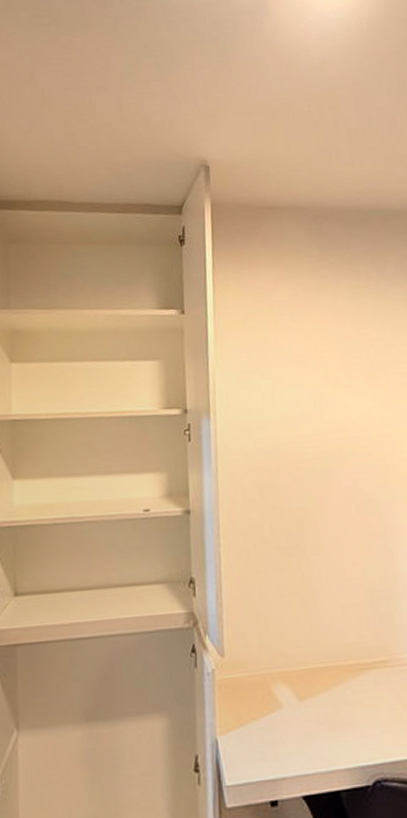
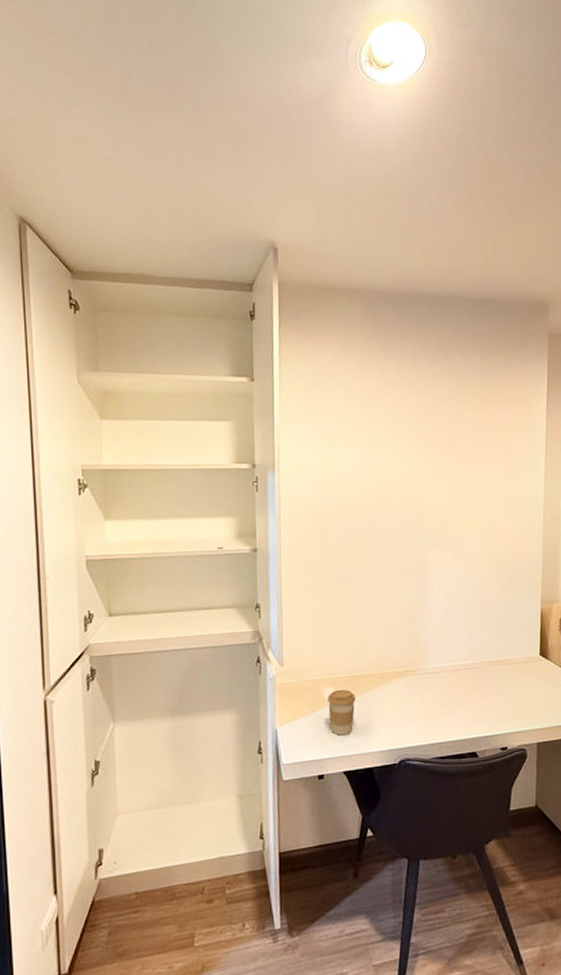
coffee cup: none [280,687,315,748] -> present [328,690,356,736]

